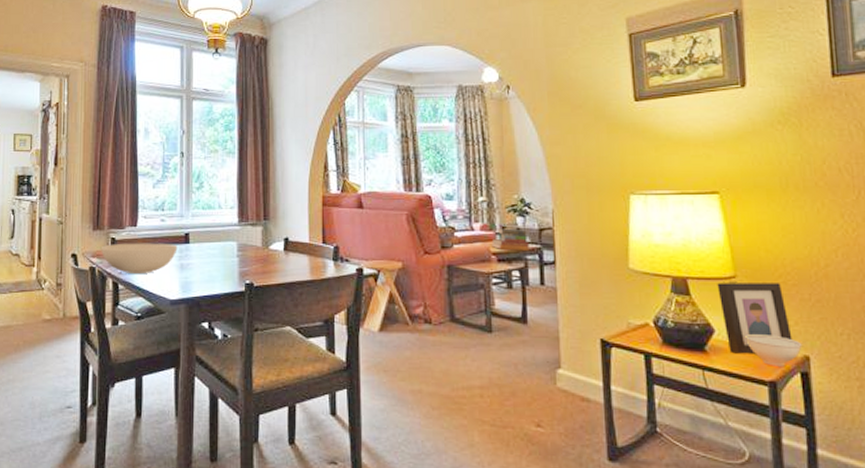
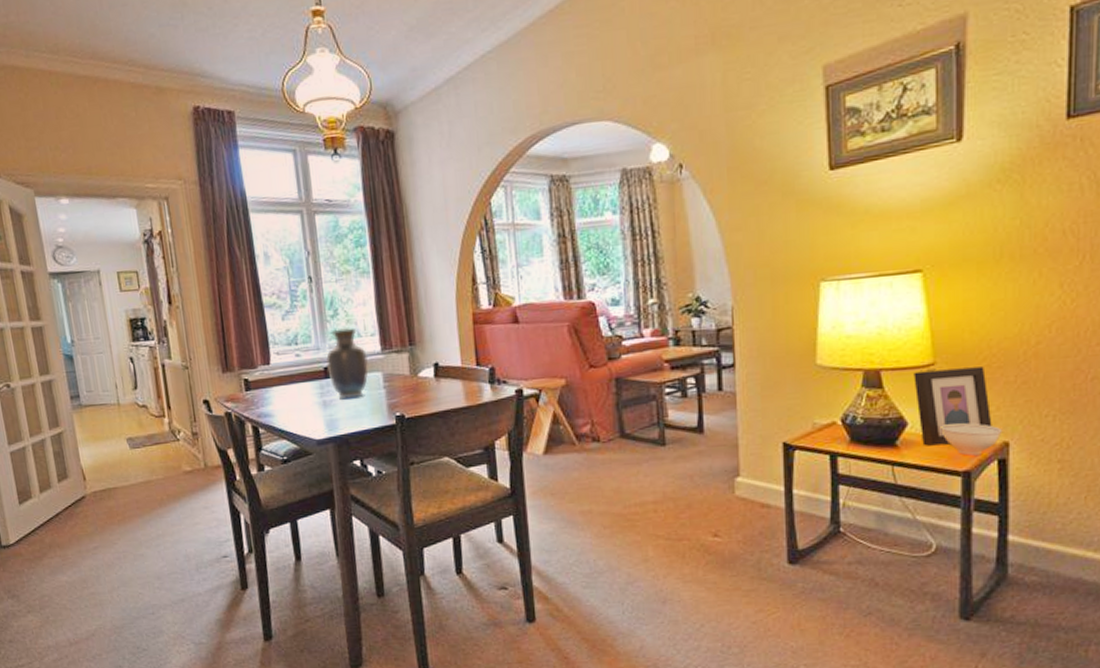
bowl: present [100,243,178,273] -> none [233,380,318,416]
vase: none [188,200,225,264] -> present [326,328,369,399]
books: present [491,228,529,251] -> none [664,331,706,357]

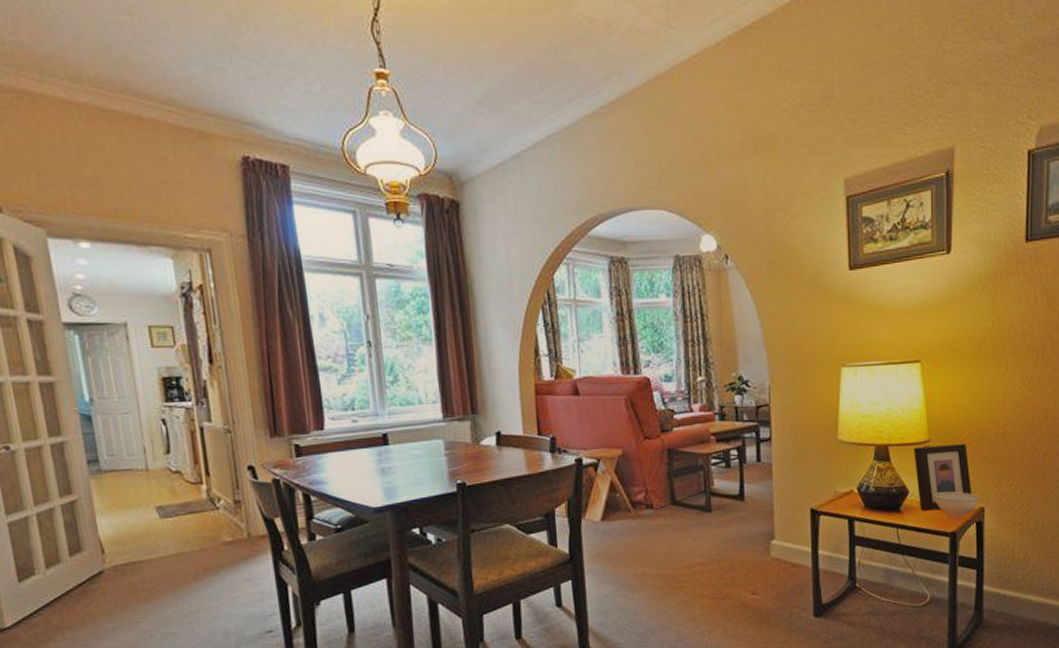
vase: present [326,328,369,399] -> none [385,394,429,467]

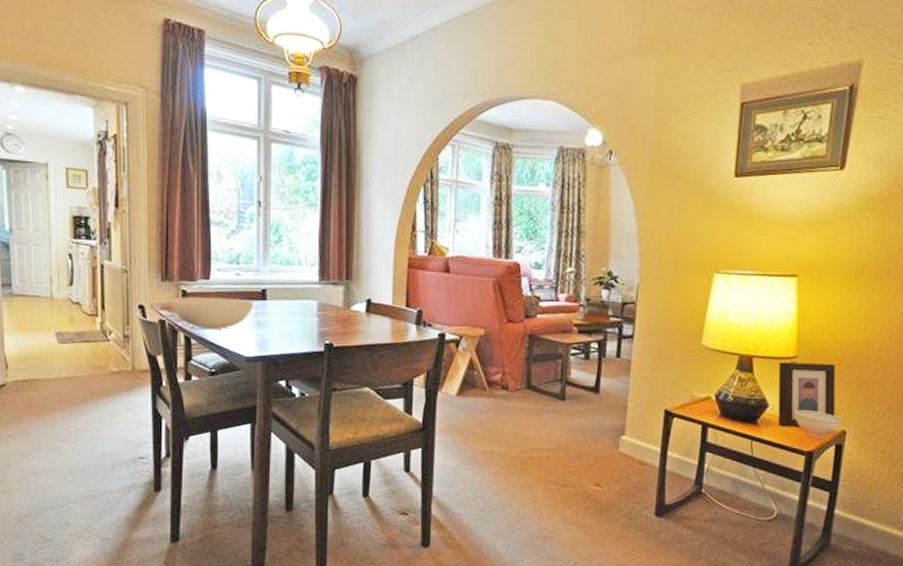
bowl: none [282,447,376,483] -> present [170,296,254,329]
books: none [710,407,747,430] -> present [574,300,611,324]

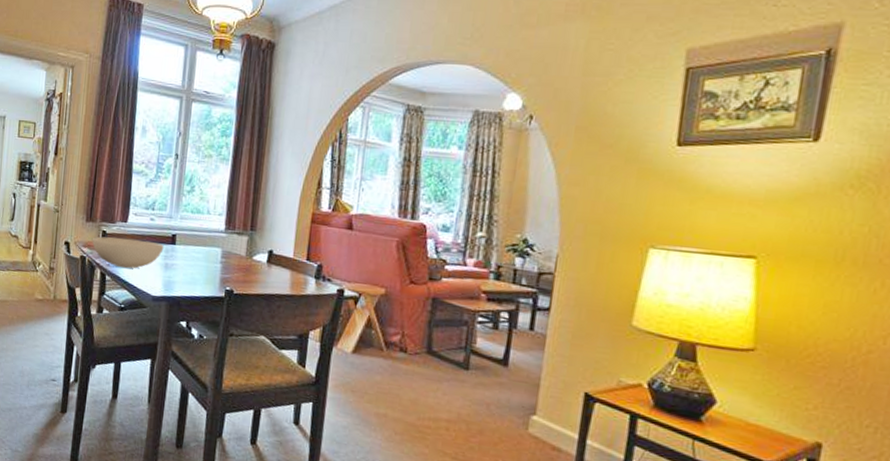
books: present [574,300,611,324] -> none [483,267,526,294]
picture frame: present [778,362,836,428] -> none [728,353,808,432]
bowl: present [794,410,843,439] -> none [750,411,817,450]

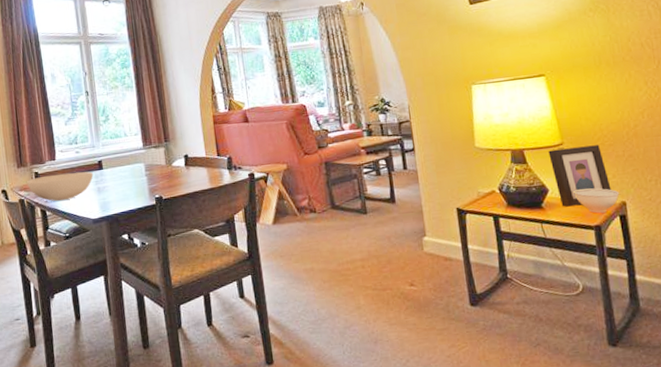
picture frame: none [728,353,808,432] -> present [548,145,612,207]
bowl: none [750,411,817,450] -> present [574,188,620,214]

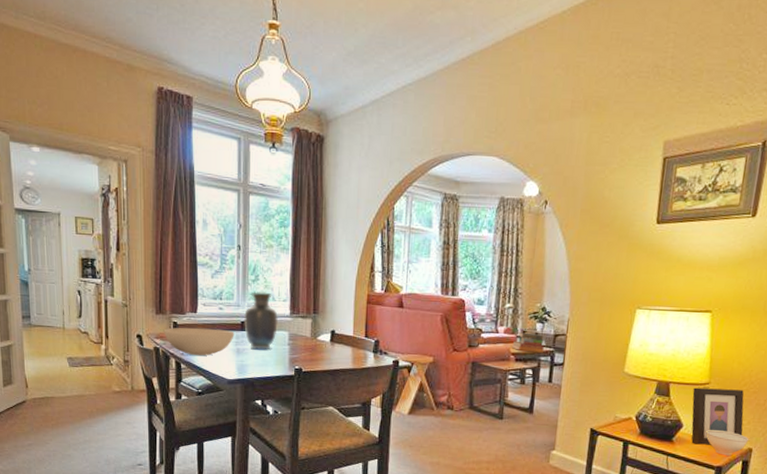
vase: none [100,129,133,186] -> present [244,292,278,350]
books: none [360,125,392,144] -> present [512,332,545,353]

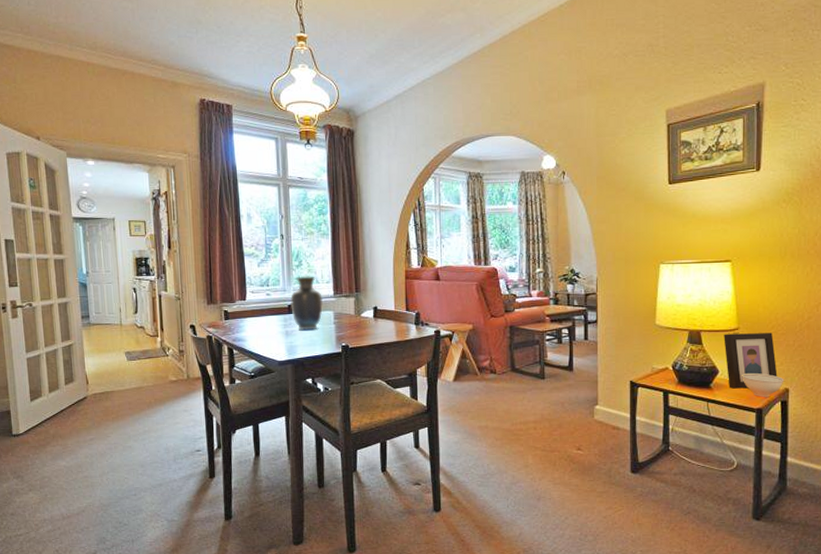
bowl: present [163,327,234,356] -> none [215,314,282,340]
books: present [512,332,545,353] -> none [546,294,576,313]

